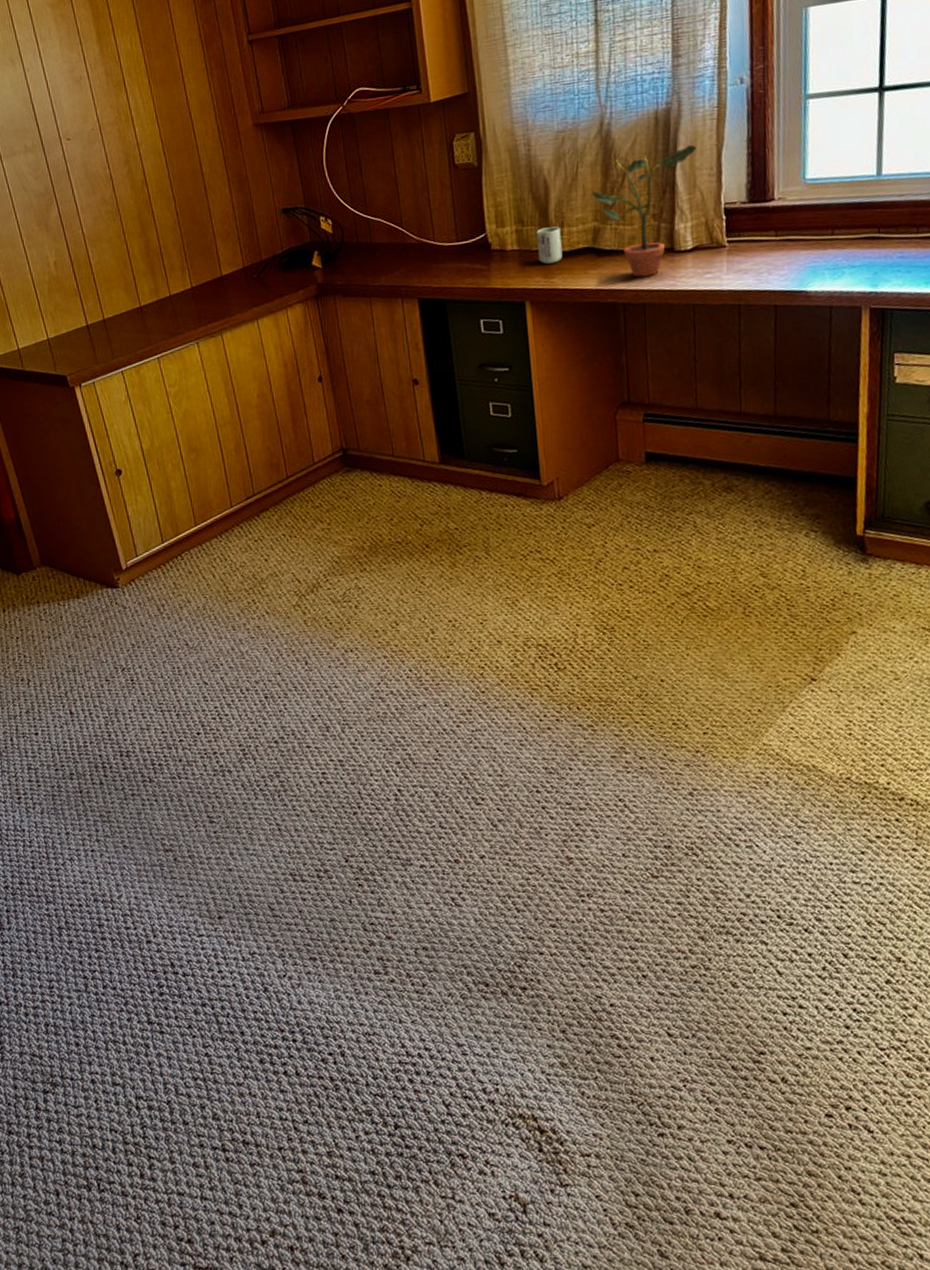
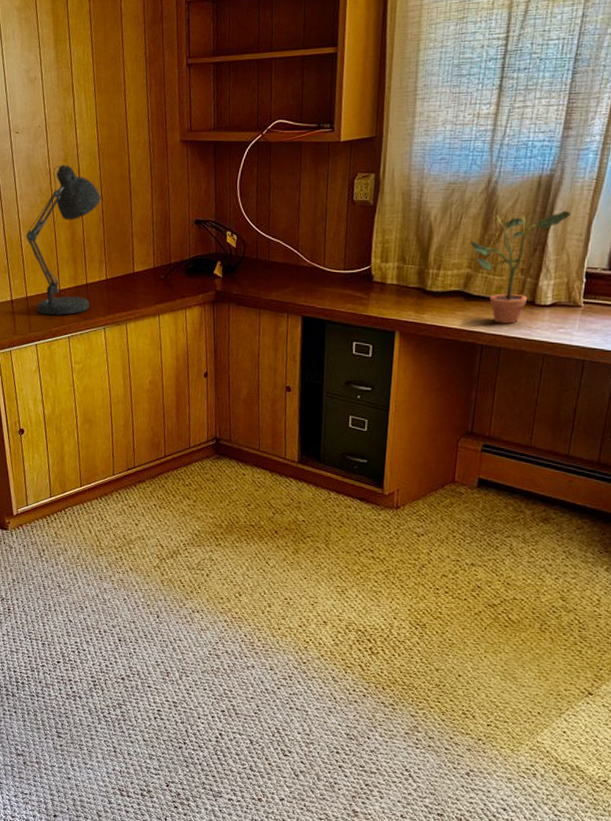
desk lamp: none [93,167,177,341] -> present [26,165,101,320]
cup: present [536,226,563,264] -> none [413,268,437,301]

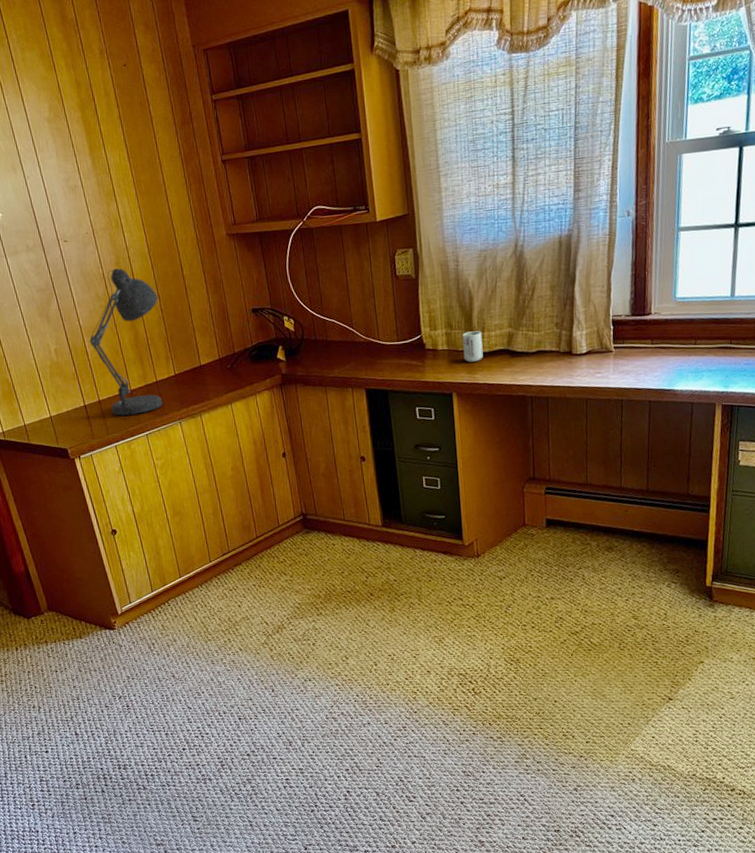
cup: none [413,268,437,301] -> present [462,331,483,362]
potted plant: present [470,210,571,324] -> none [508,265,591,375]

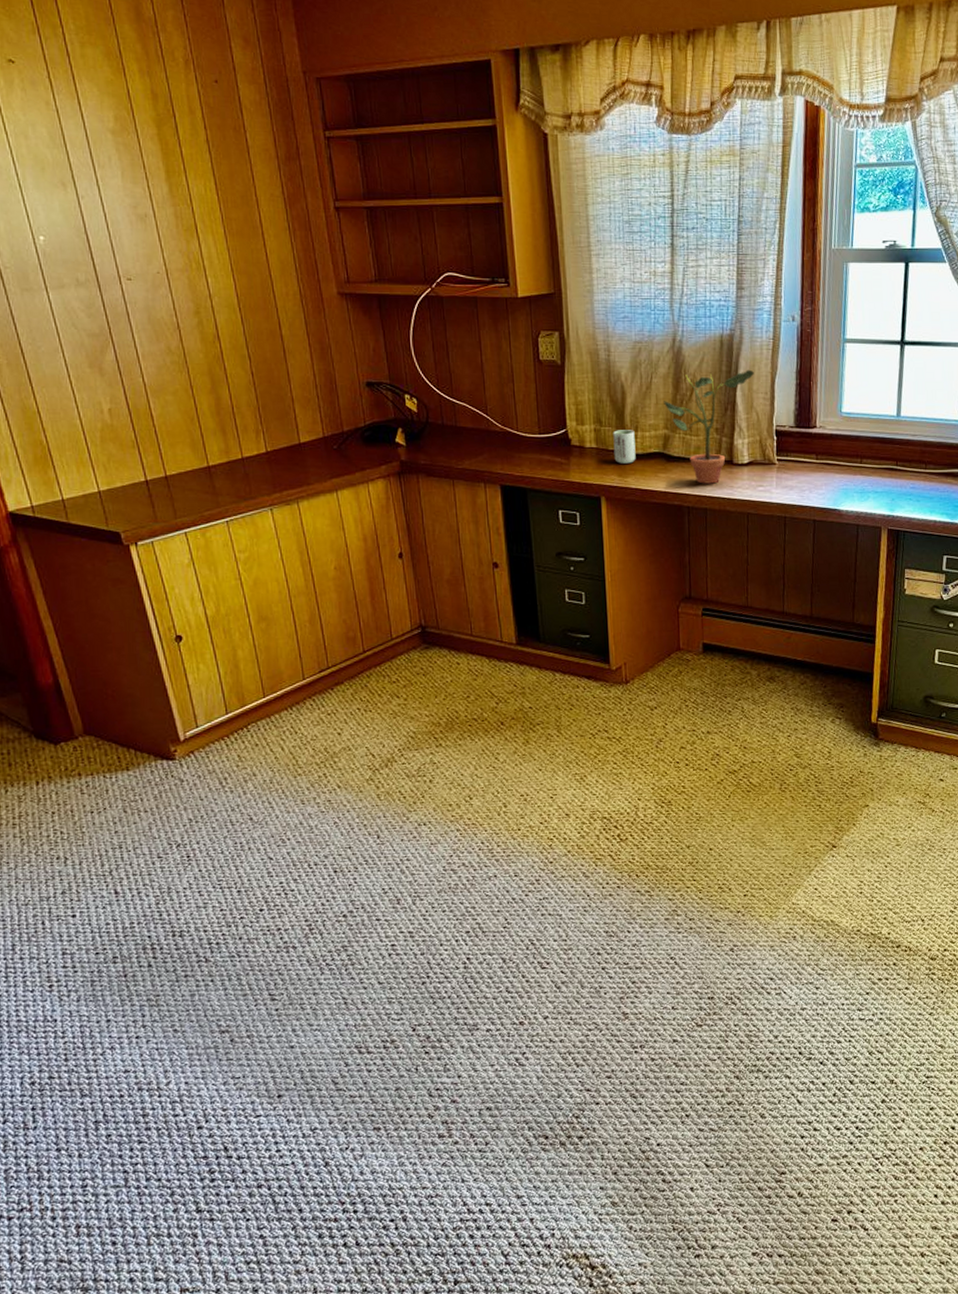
desk lamp: present [89,268,162,420] -> none [156,319,249,502]
potted plant: none [508,265,591,375] -> present [664,369,754,484]

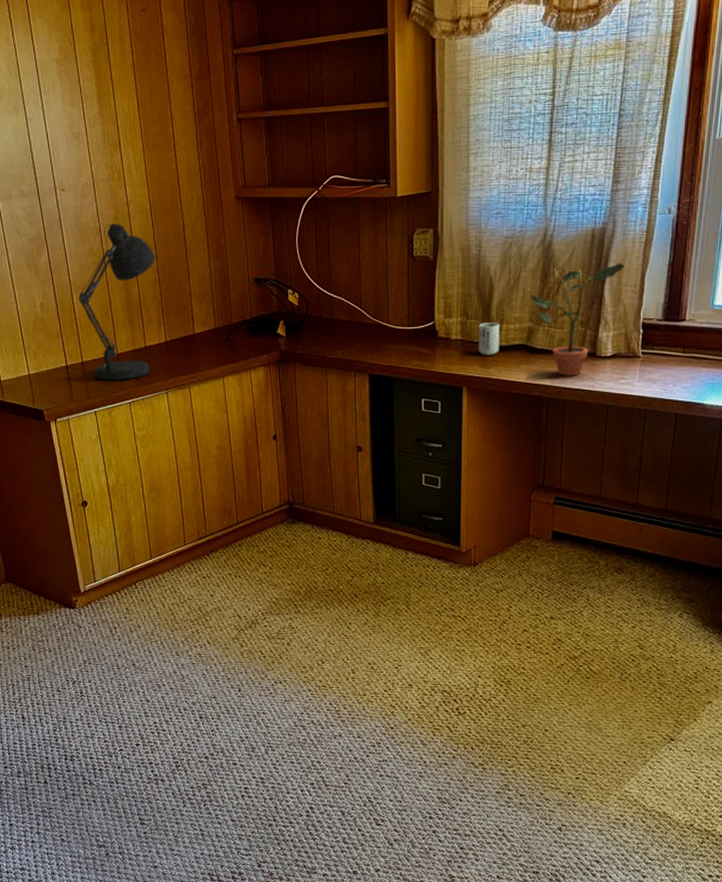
desk lamp: none [156,319,249,502] -> present [78,223,155,385]

